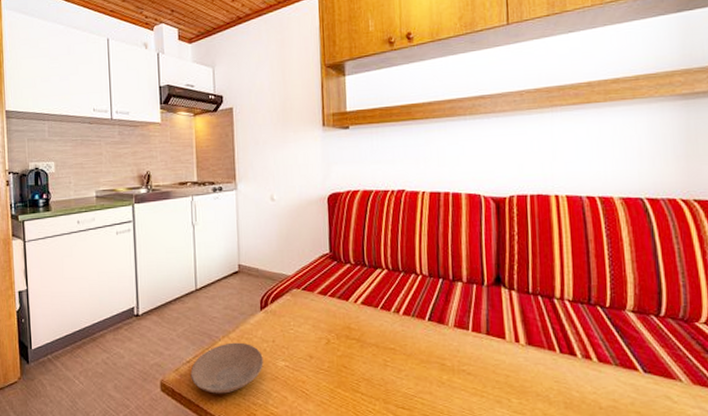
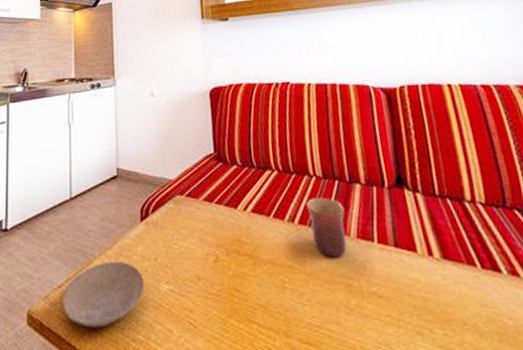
mug: none [411,293,445,342] -> present [306,197,347,257]

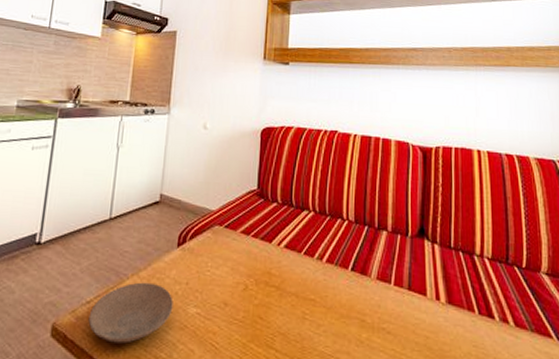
mug: present [306,197,347,257] -> none [336,240,369,295]

